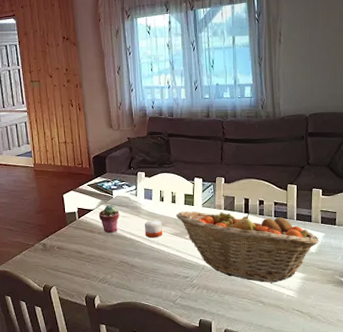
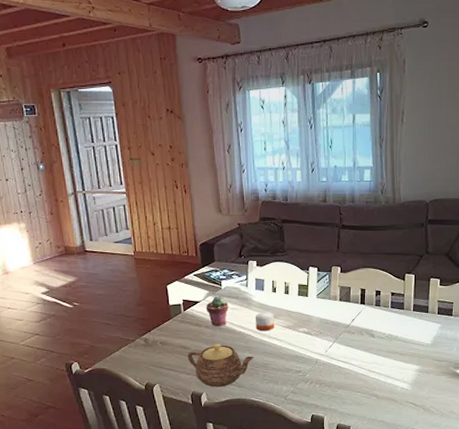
teapot: none [82,249,144,291] -> present [187,344,254,388]
fruit basket: present [176,209,319,283] -> none [289,300,435,376]

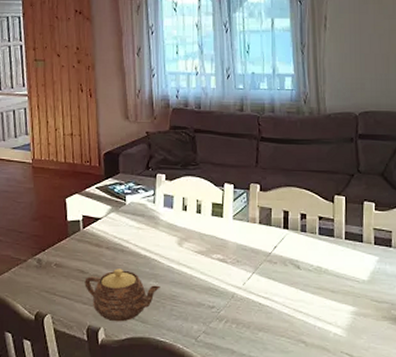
potted succulent: present [206,296,229,327] -> none [107,212,133,249]
candle: present [255,312,275,331] -> none [162,234,185,256]

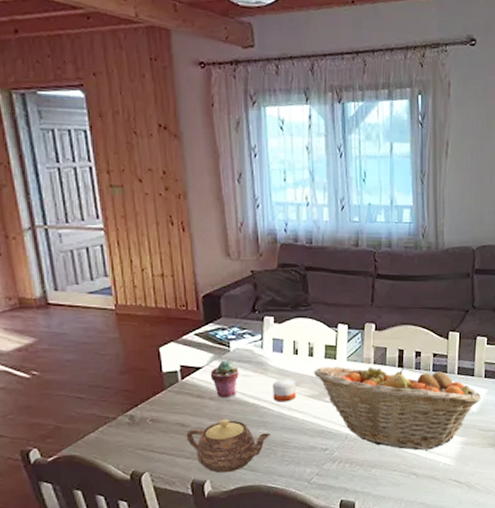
potted succulent: none [107,212,133,249] -> present [210,360,239,399]
candle: none [162,234,185,256] -> present [272,379,297,402]
fruit basket: none [202,224,372,317] -> present [314,363,482,451]

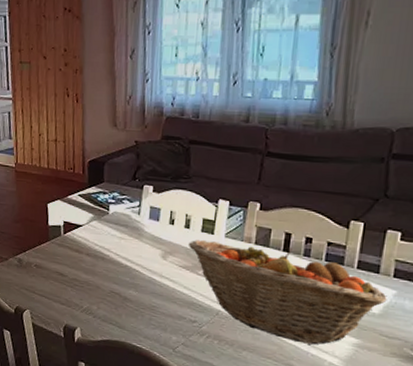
teapot: present [186,419,271,474] -> none [63,275,140,325]
potted succulent: present [210,360,239,399] -> none [89,221,115,257]
candle: present [272,379,297,402] -> none [145,246,170,269]

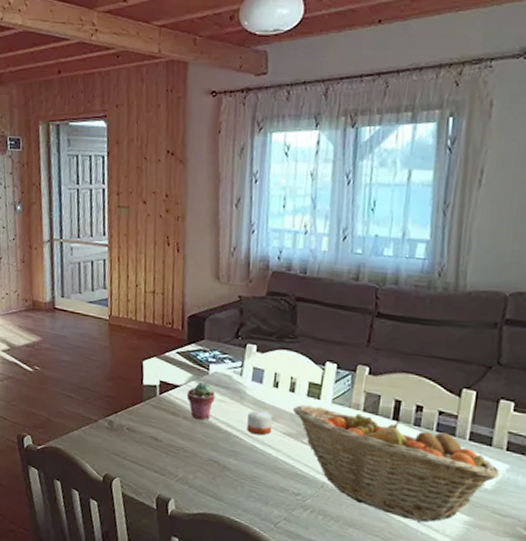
potted succulent: none [89,221,115,257] -> present [186,382,215,421]
candle: none [145,246,170,269] -> present [247,411,273,436]

